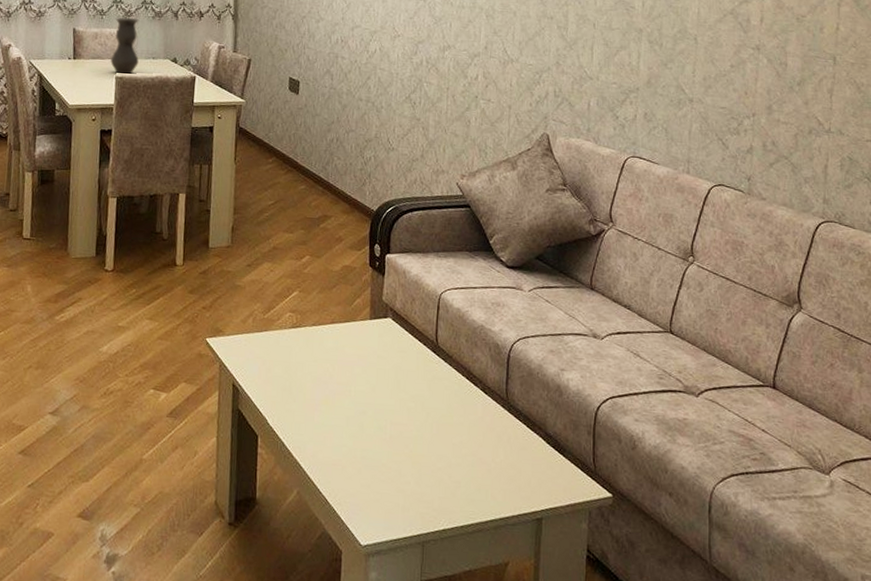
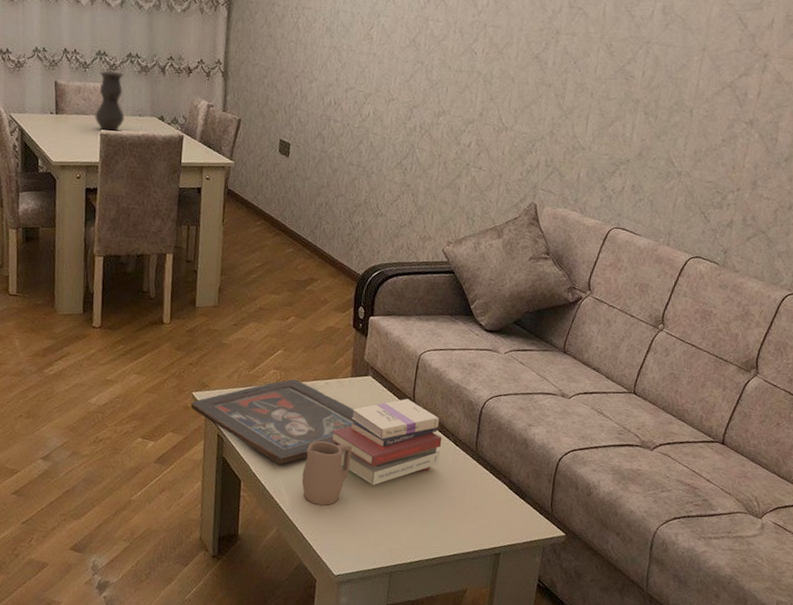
religious icon: none [204,322,378,417] -> present [190,379,357,464]
mug: none [322,390,375,465] -> present [301,441,353,506]
books: none [351,342,470,440] -> present [331,398,442,485]

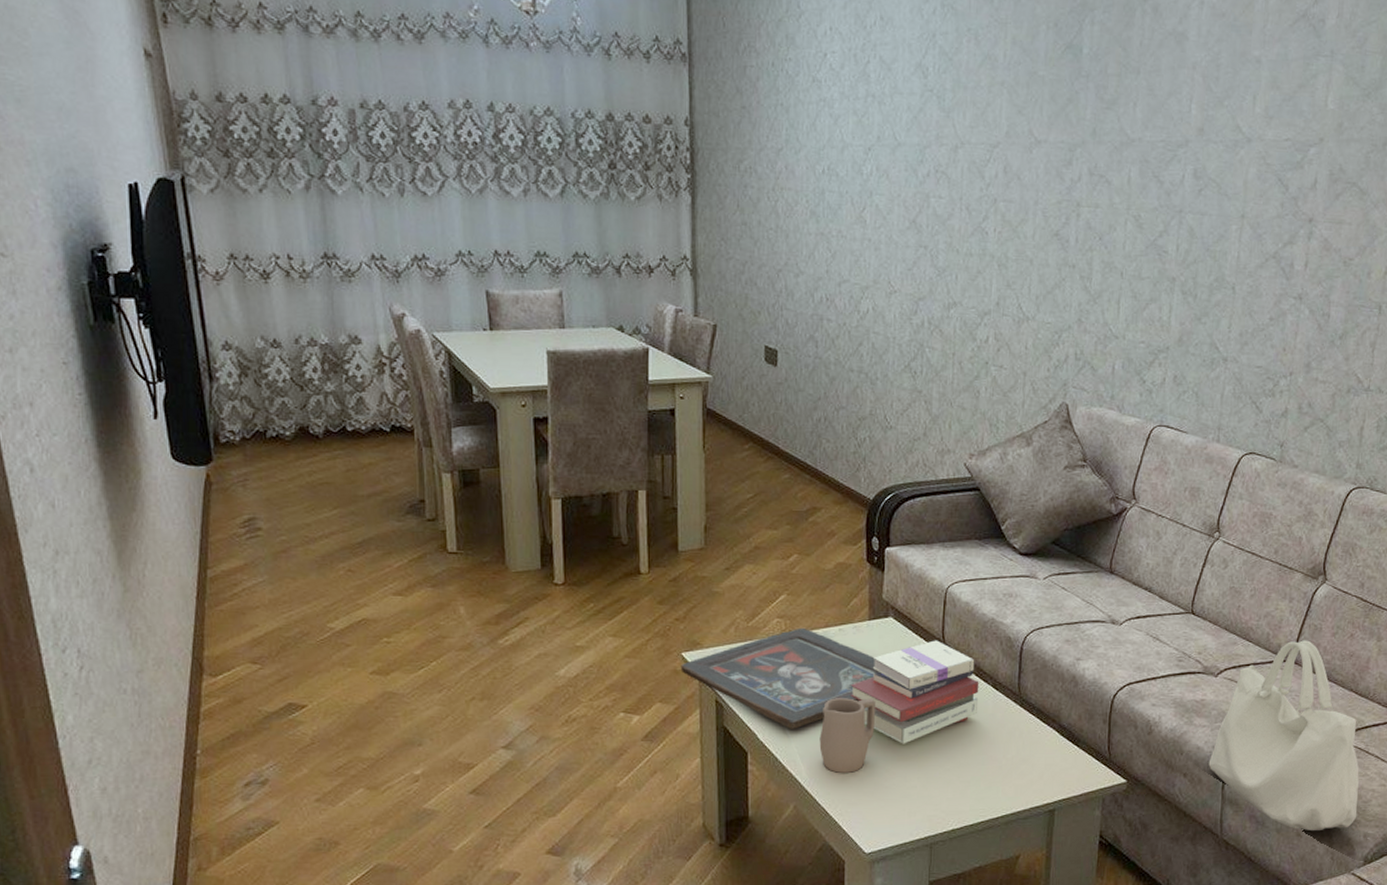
vase: present [95,71,125,132] -> none [538,275,575,348]
handbag: none [639,425,778,595] -> present [1208,640,1360,830]

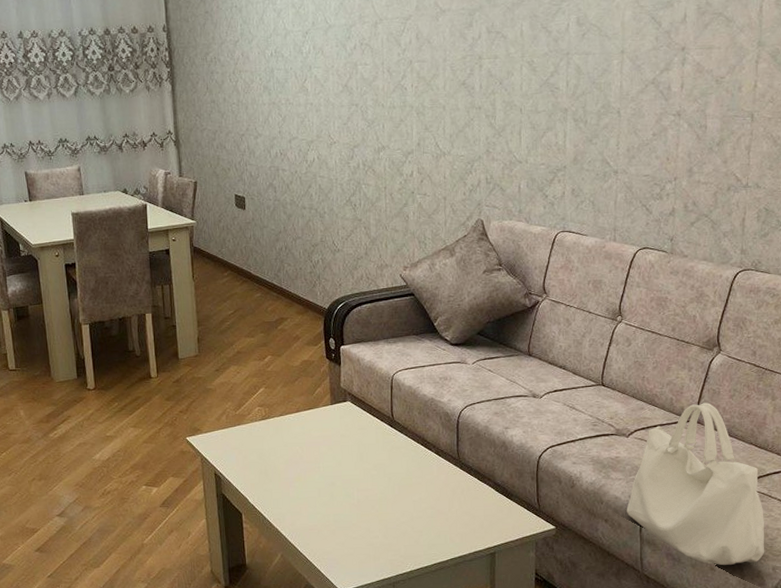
religious icon: present [680,627,879,729] -> none [186,413,342,494]
mug: present [819,698,877,774] -> none [298,467,342,529]
books: present [850,640,980,744] -> none [319,418,425,503]

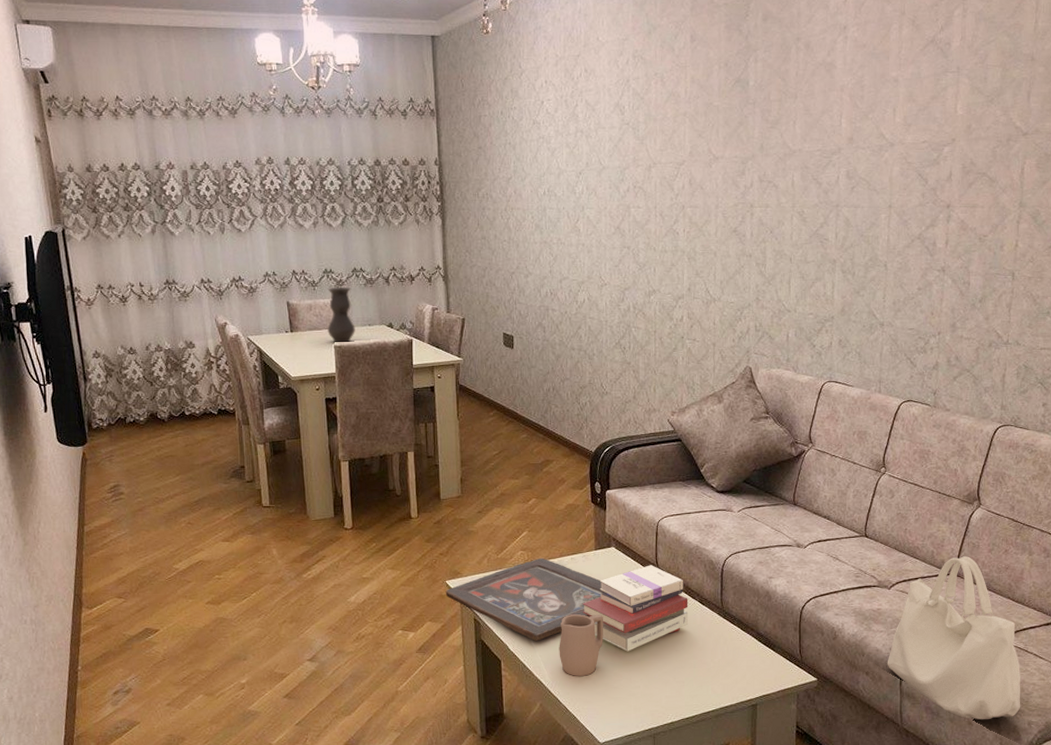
vase: none [63,155,91,210] -> present [327,287,355,343]
religious icon: none [186,413,342,494] -> present [445,557,605,641]
mug: none [298,467,342,529] -> present [559,614,604,677]
books: none [319,418,425,503] -> present [582,565,689,652]

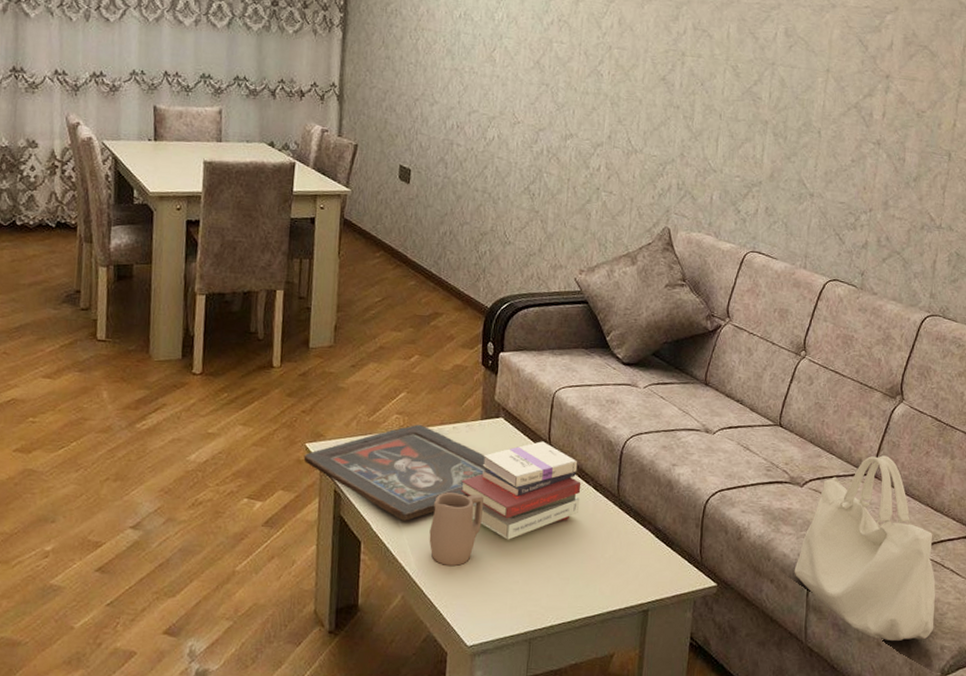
vase: present [327,287,355,343] -> none [198,95,232,159]

